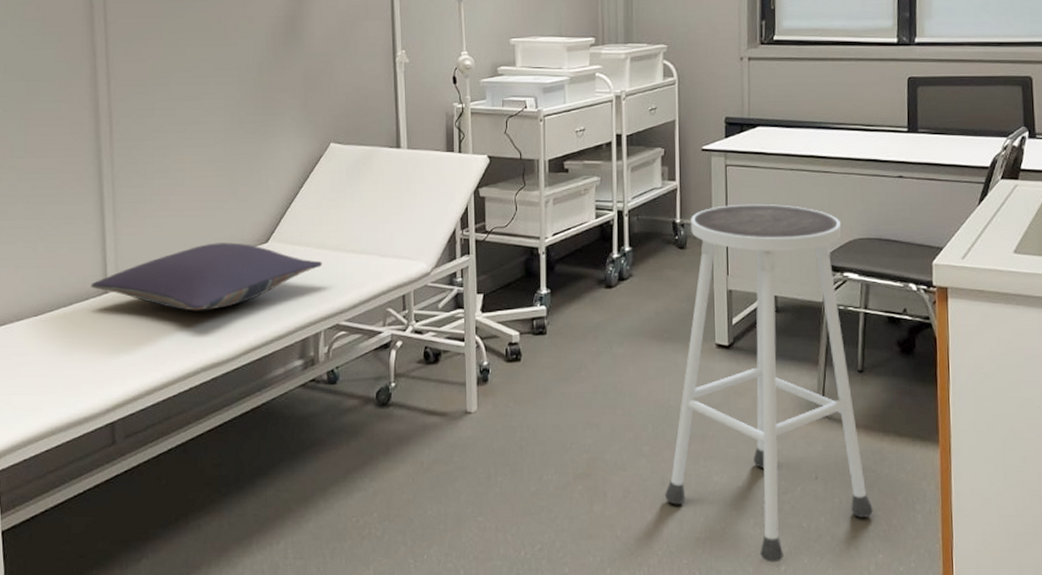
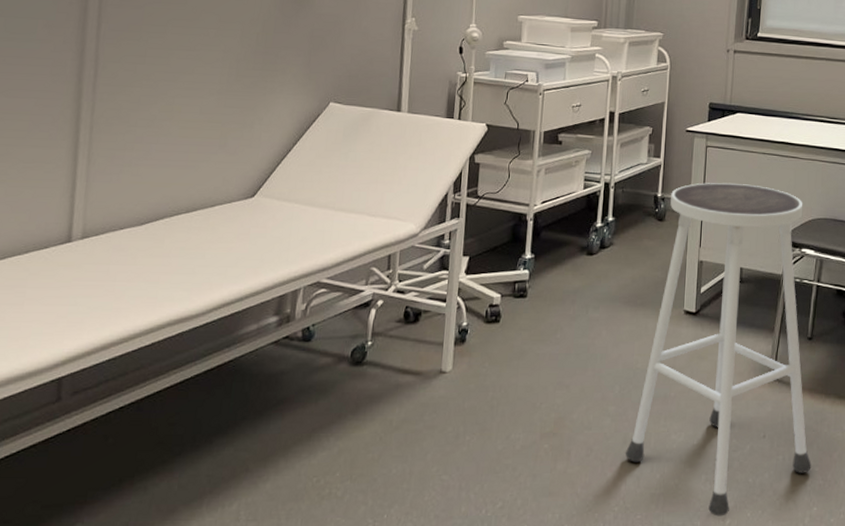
pillow: present [91,242,323,311] -> none [52,195,310,264]

